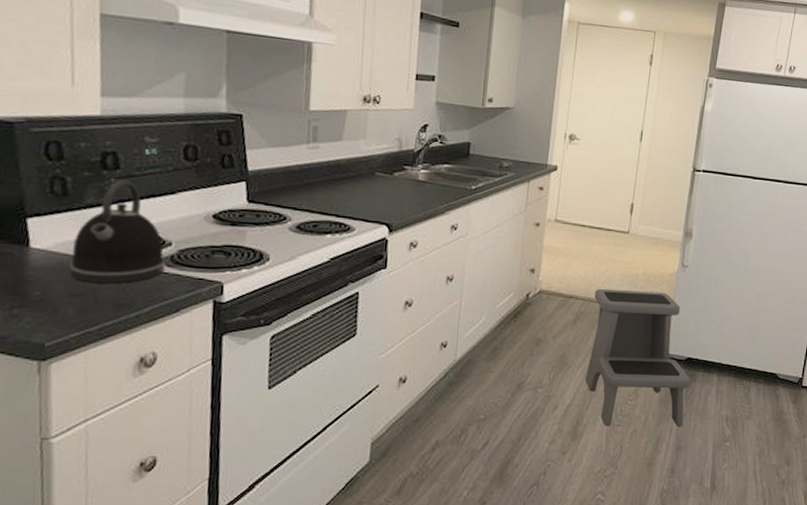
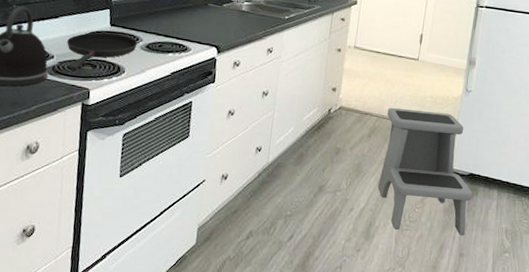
frying pan: none [189,211,285,260] -> present [67,32,138,70]

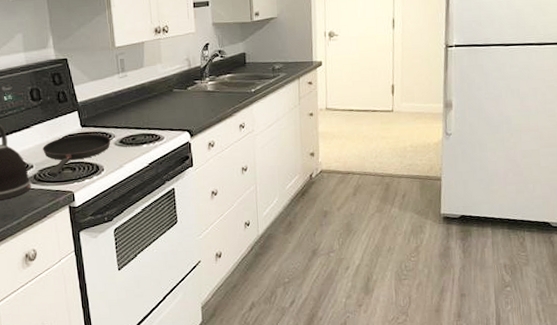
step stool: present [377,107,472,235] -> none [369,160,466,281]

